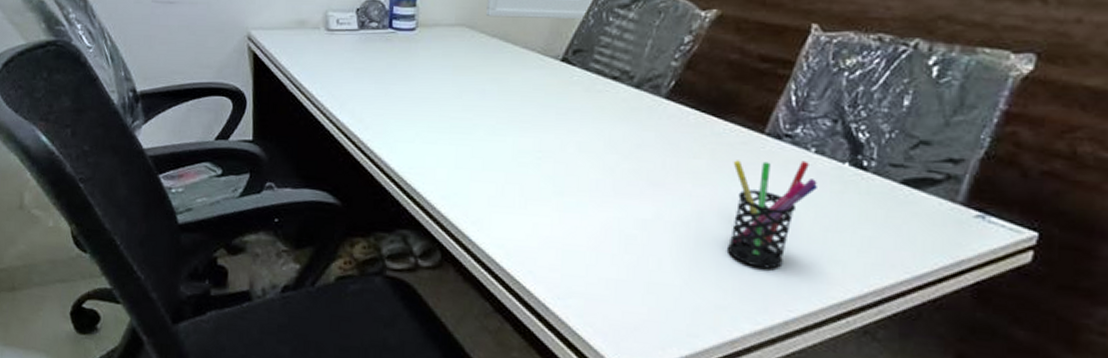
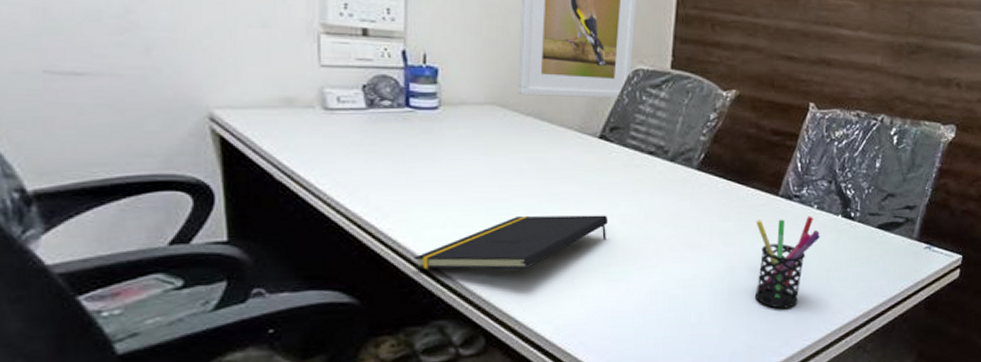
notepad: none [386,136,565,189] -> present [414,215,608,270]

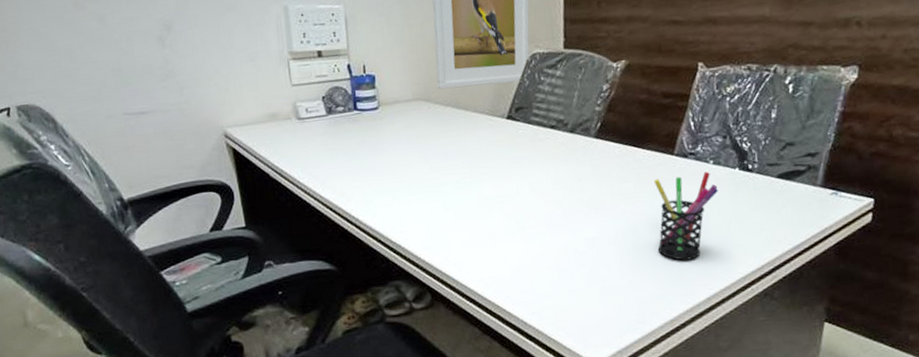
notepad: present [414,215,608,270] -> none [372,185,521,240]

